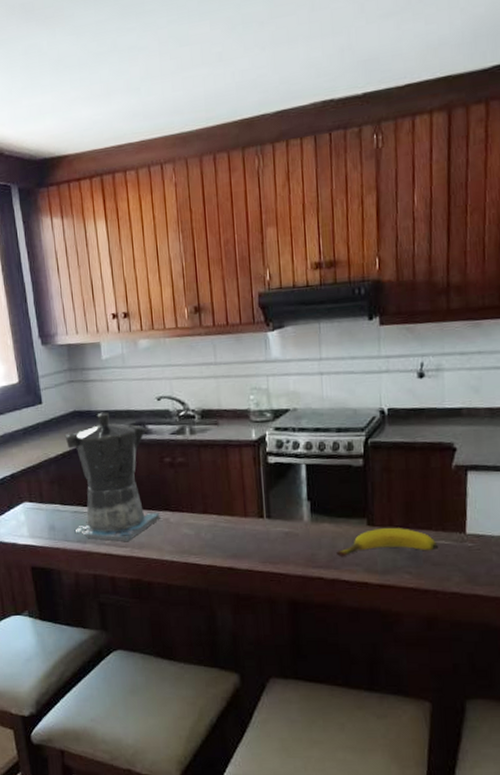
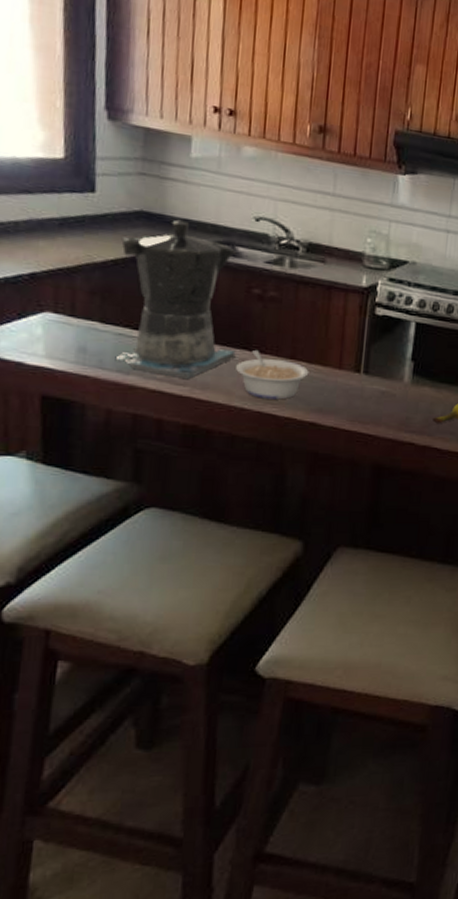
legume: none [162,509,221,551] -> present [236,349,309,400]

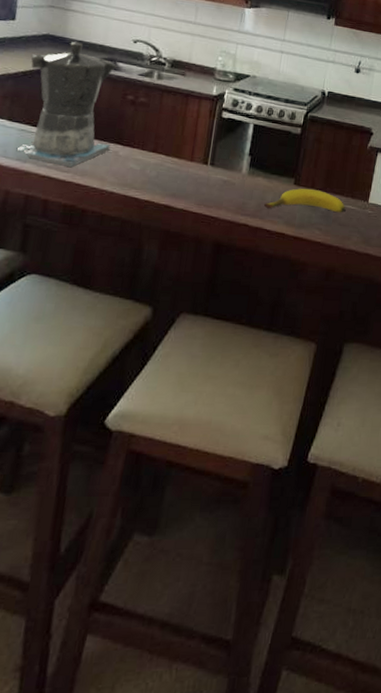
legume: present [236,349,309,400] -> none [109,144,167,186]

